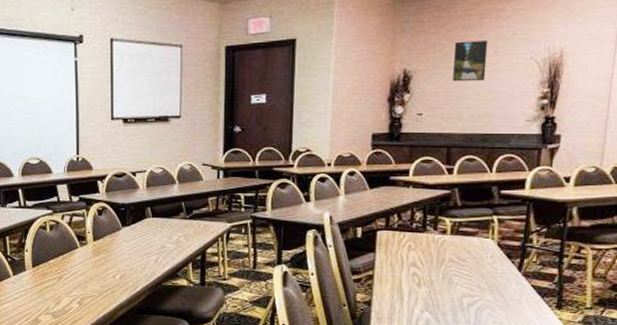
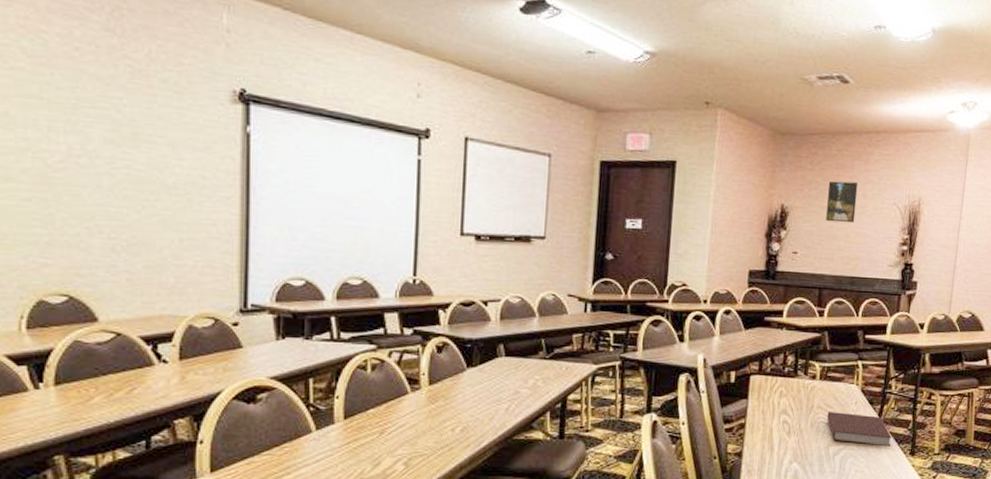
notebook: none [459,265,534,300] -> present [827,412,892,447]

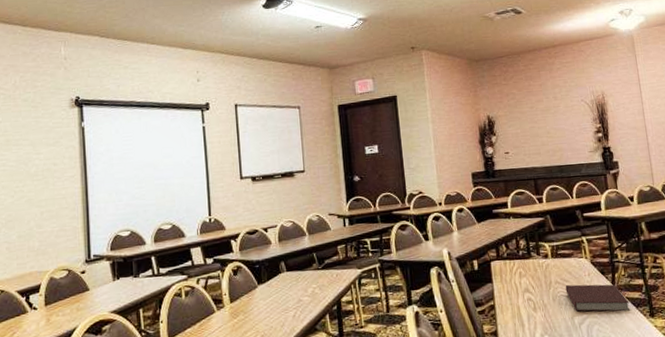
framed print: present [826,180,858,224] -> none [522,88,552,124]

